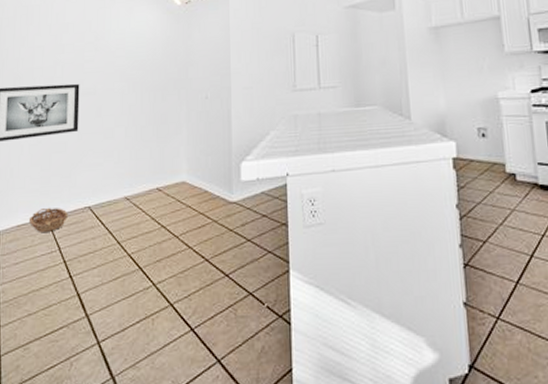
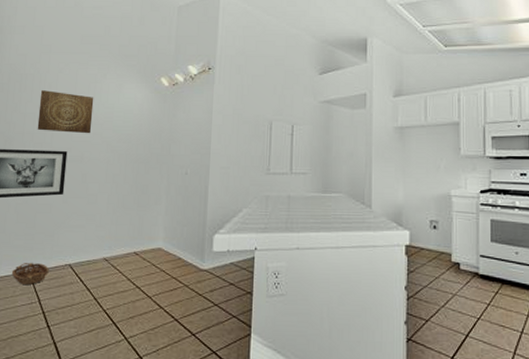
wall art: none [46,20,104,65] -> present [37,90,94,134]

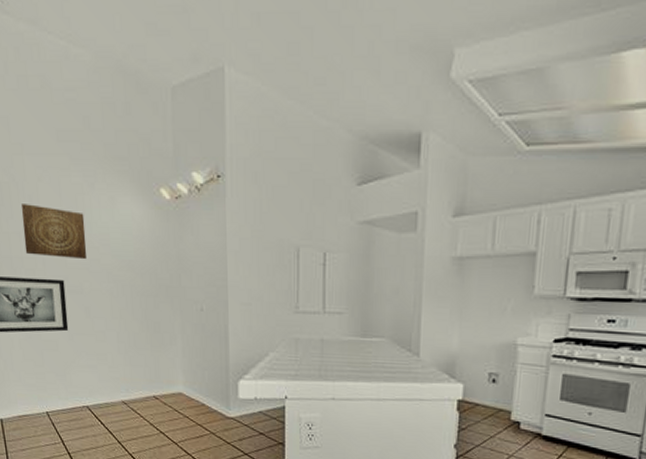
basket: present [11,262,49,286] -> none [28,402,67,426]

